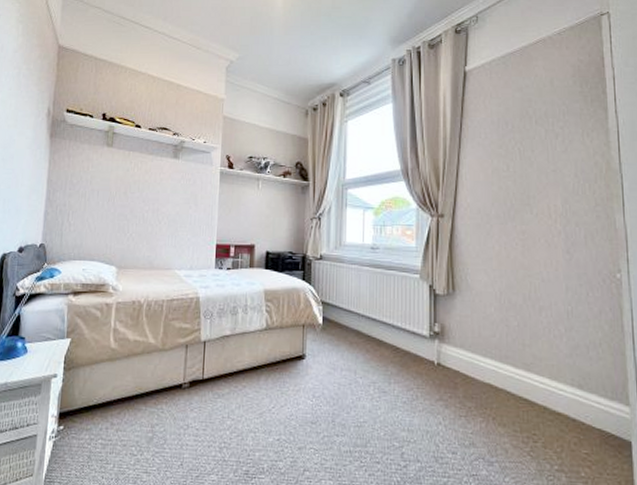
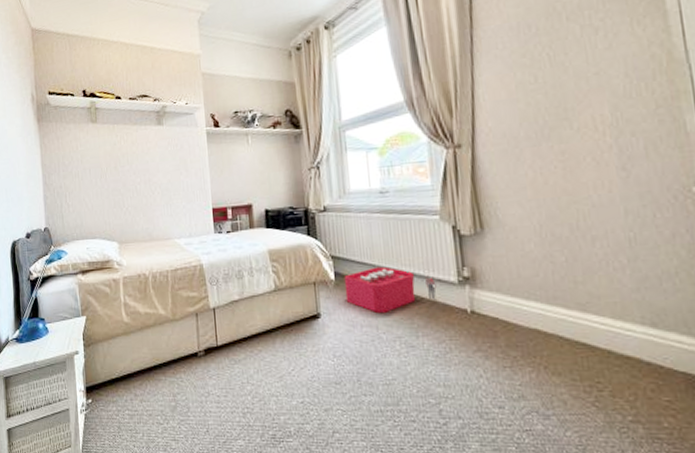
storage bin: none [330,315,411,358] -> present [344,266,437,313]

